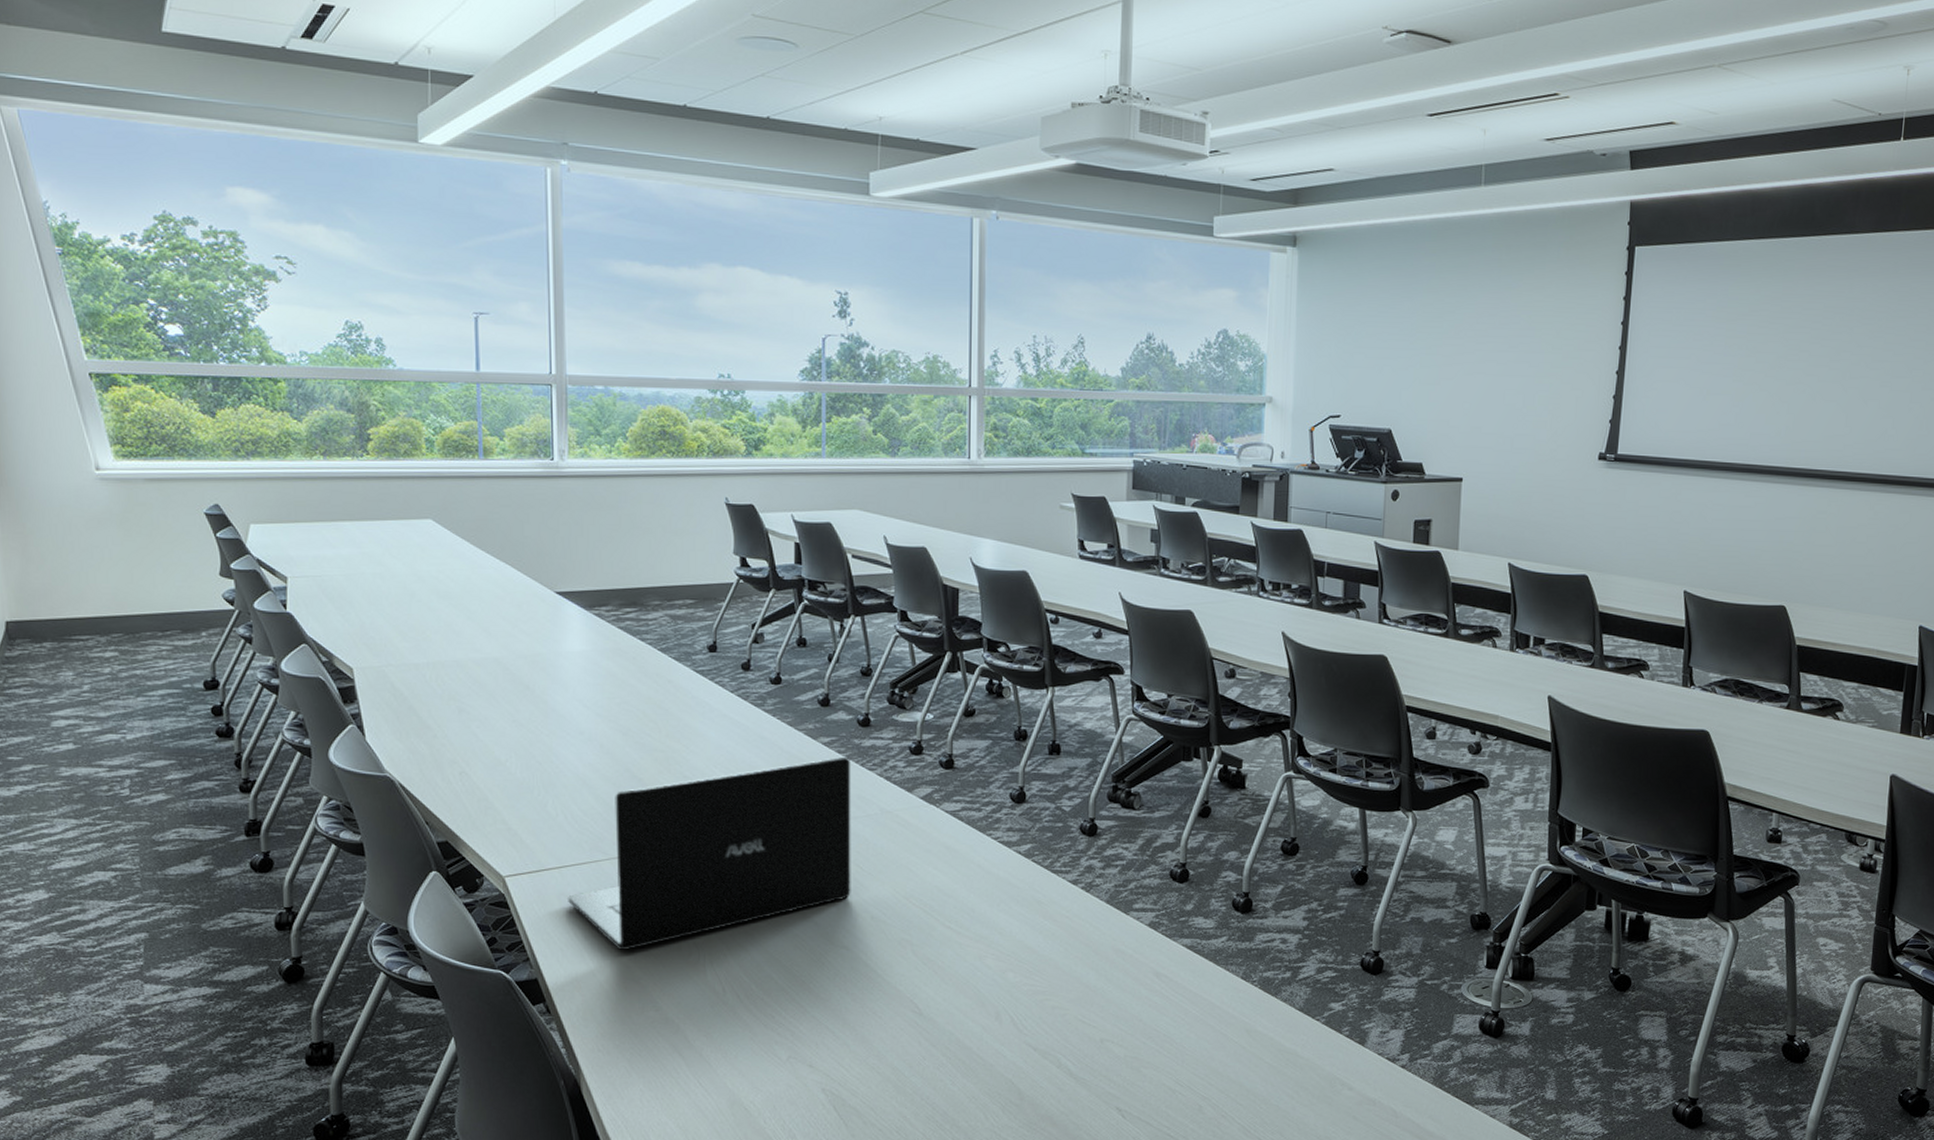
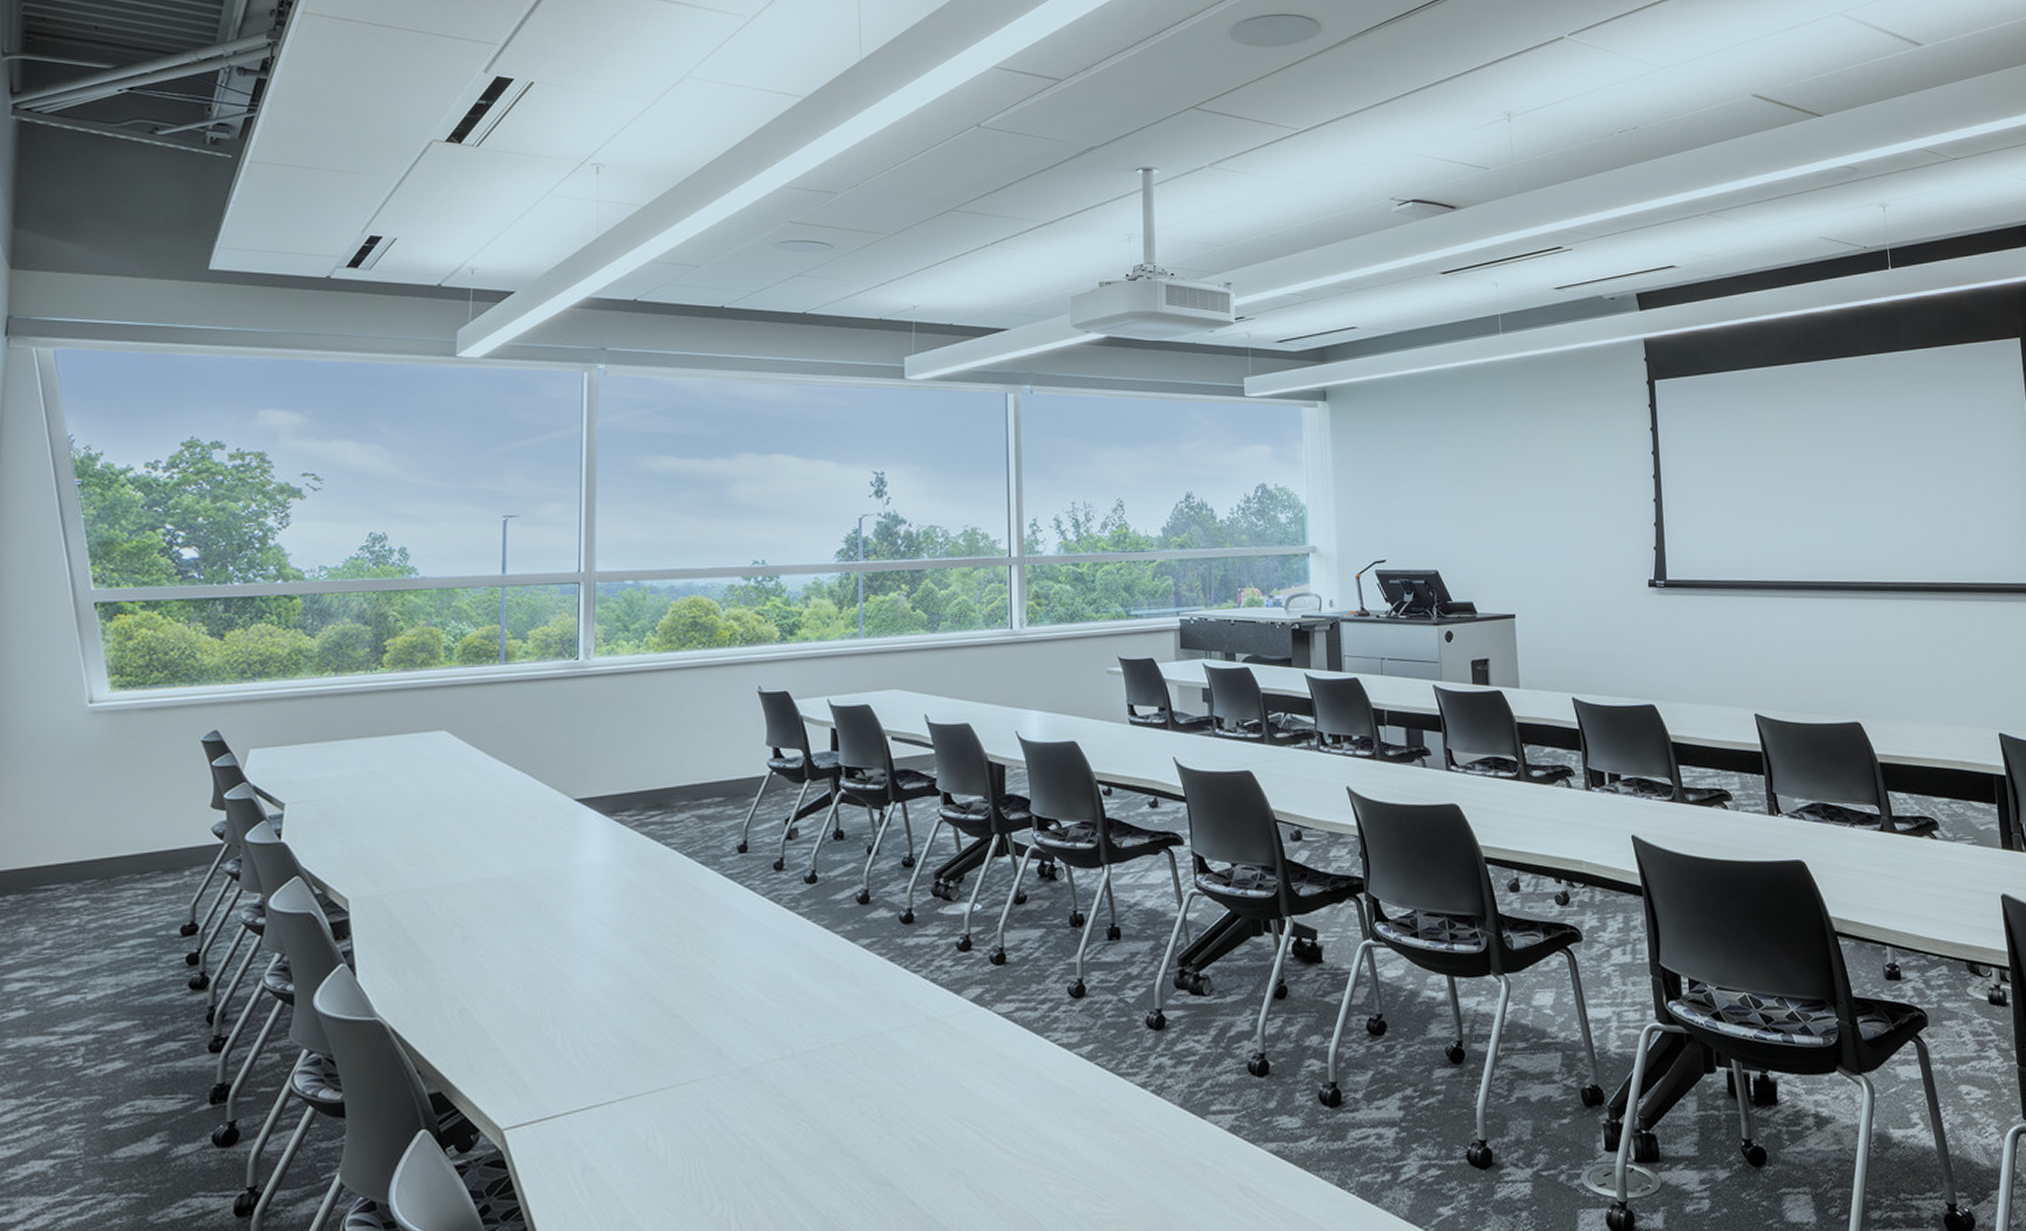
laptop: present [568,756,851,951] -> none [574,959,895,1210]

